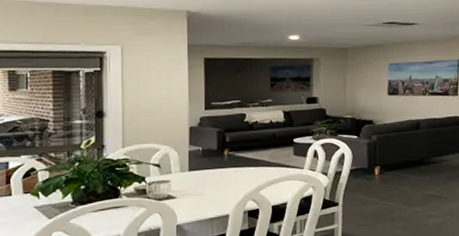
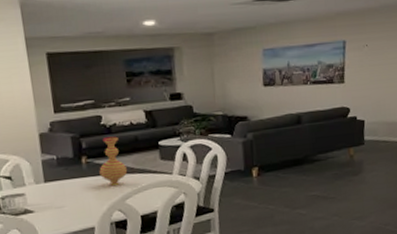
vase: none [239,133,264,178] -> present [99,136,128,186]

